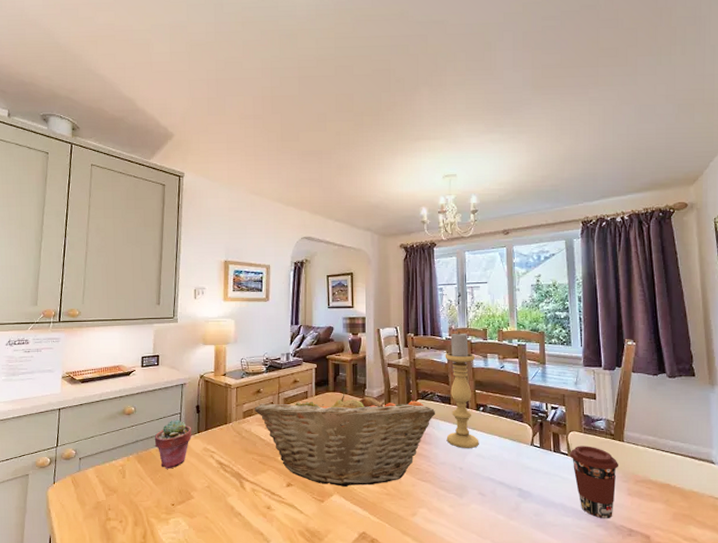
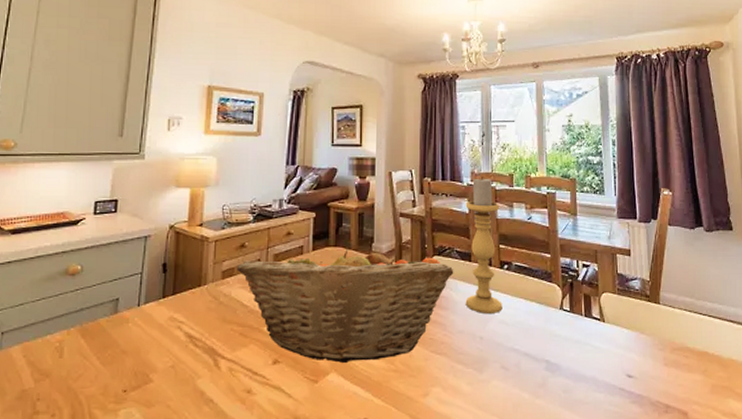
potted succulent: present [154,419,192,469] -> none [105,280,156,345]
coffee cup: present [570,446,618,519] -> none [602,309,654,394]

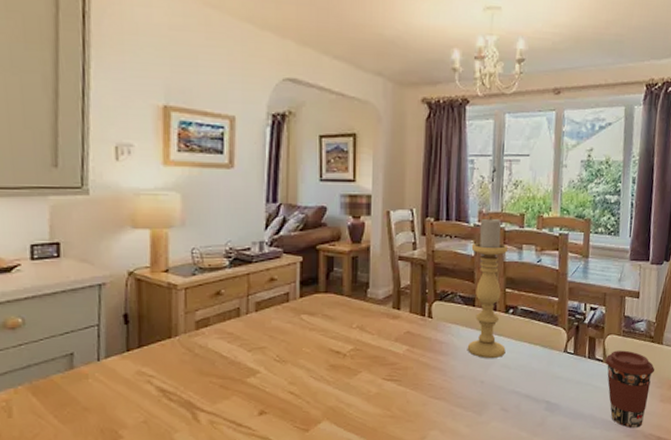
fruit basket: present [236,244,454,363] -> none [212,290,456,411]
coffee cup: none [602,309,654,394] -> present [605,350,655,428]

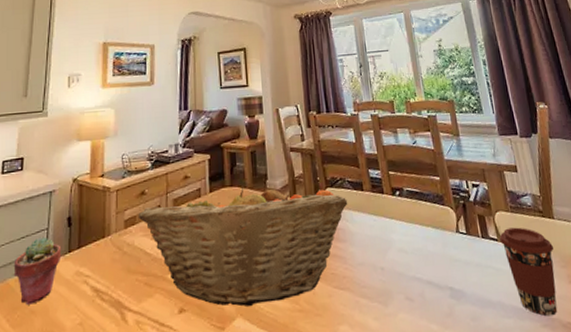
potted succulent: none [57,333,118,402] -> present [13,236,62,305]
fruit basket: none [212,290,456,411] -> present [138,183,348,307]
candle holder: present [467,216,509,358] -> none [351,106,400,243]

